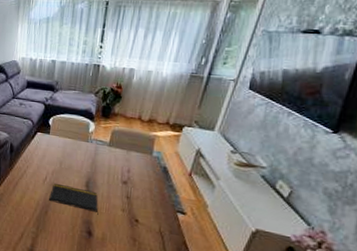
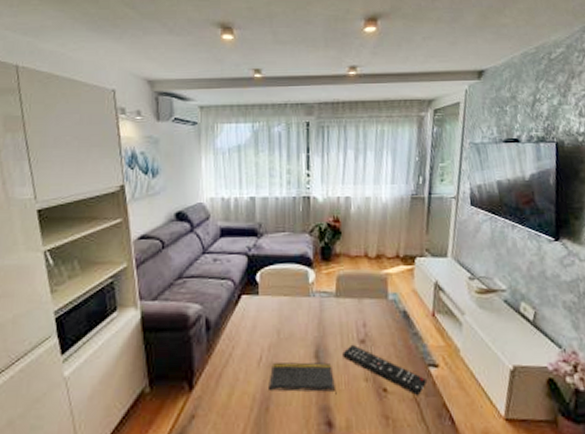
remote control: none [107,183,173,232] -> present [342,344,427,397]

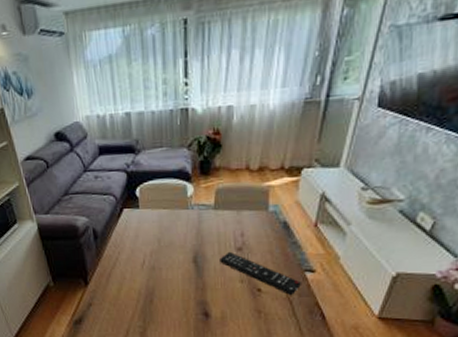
notepad: present [269,362,337,393] -> none [152,265,213,291]

